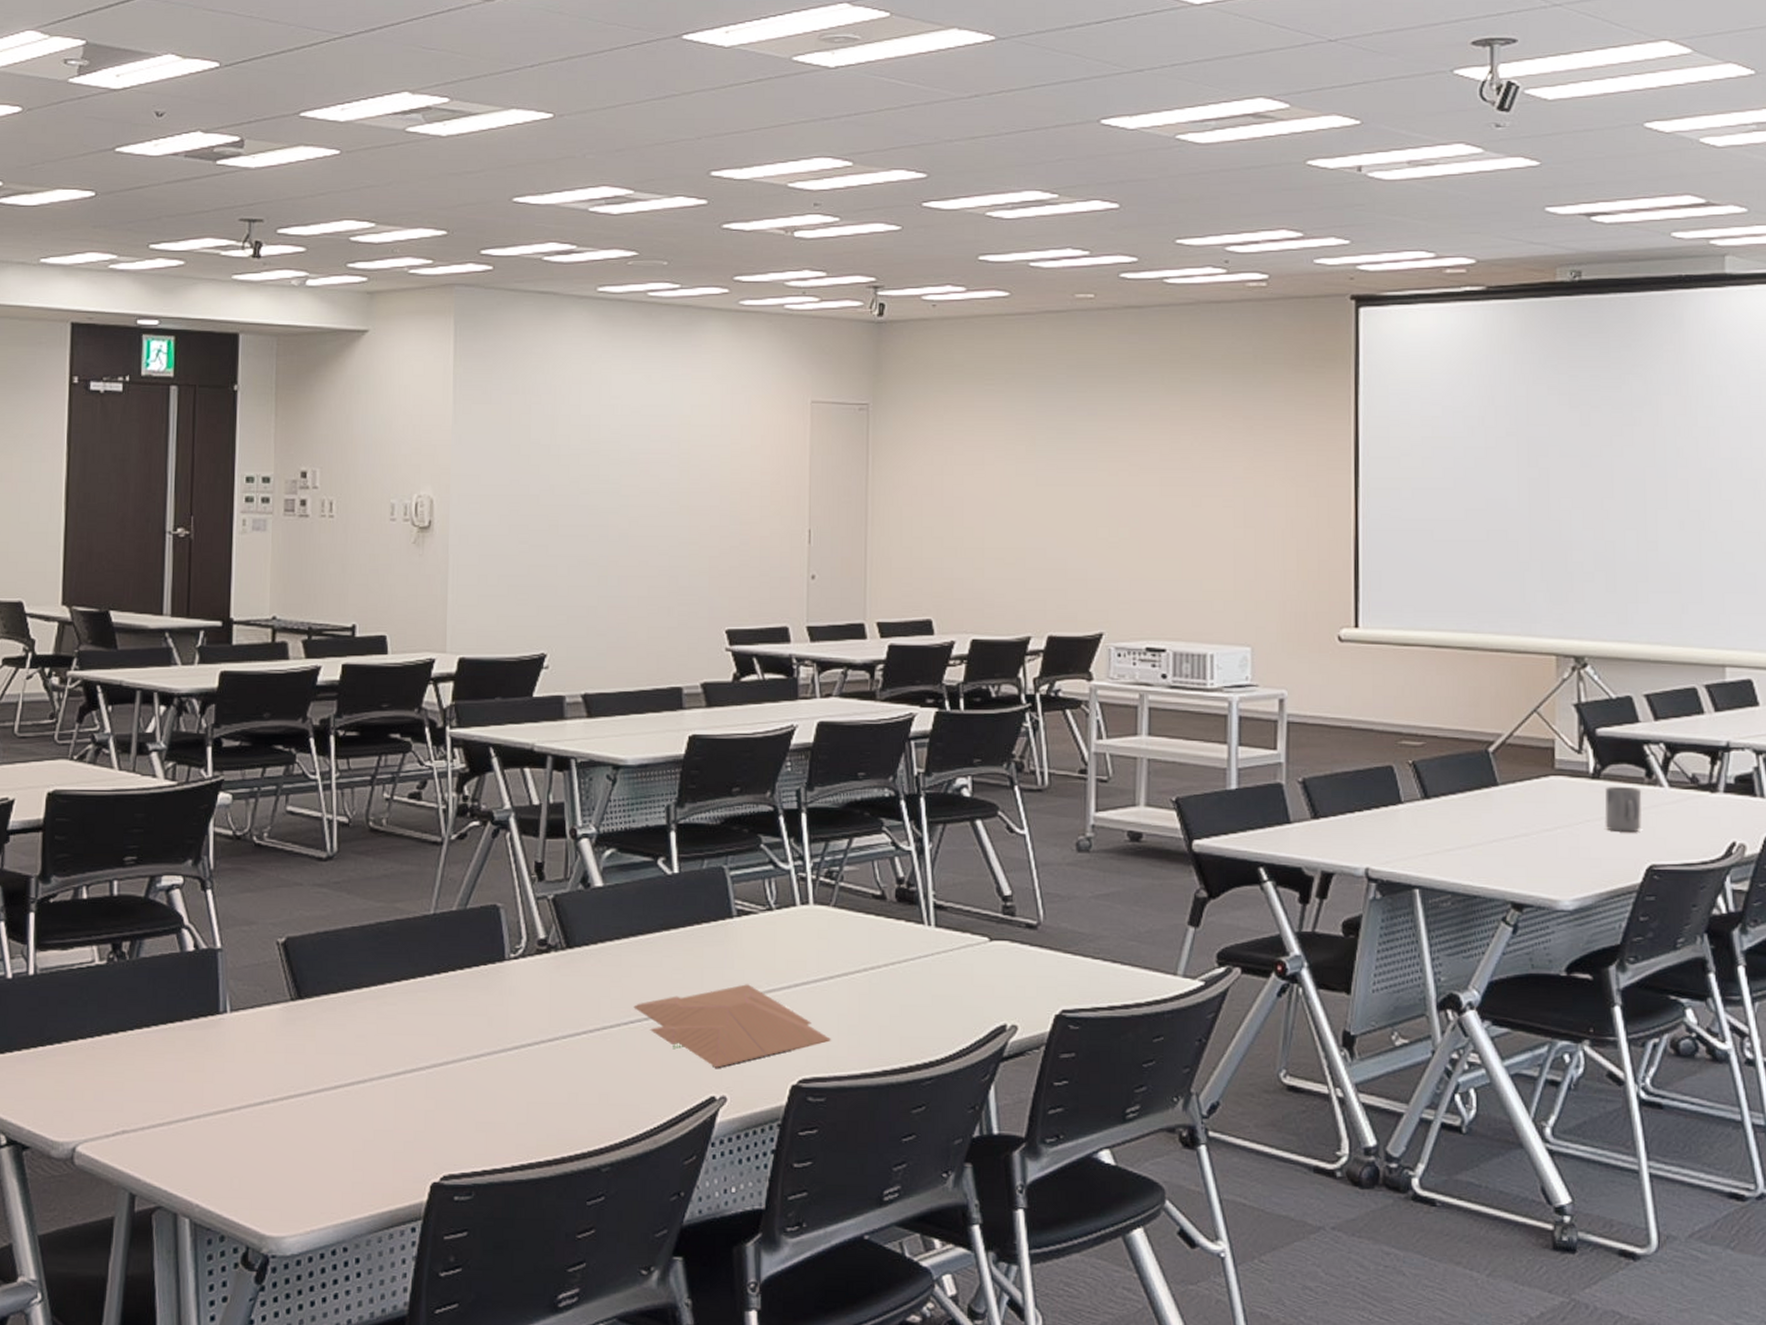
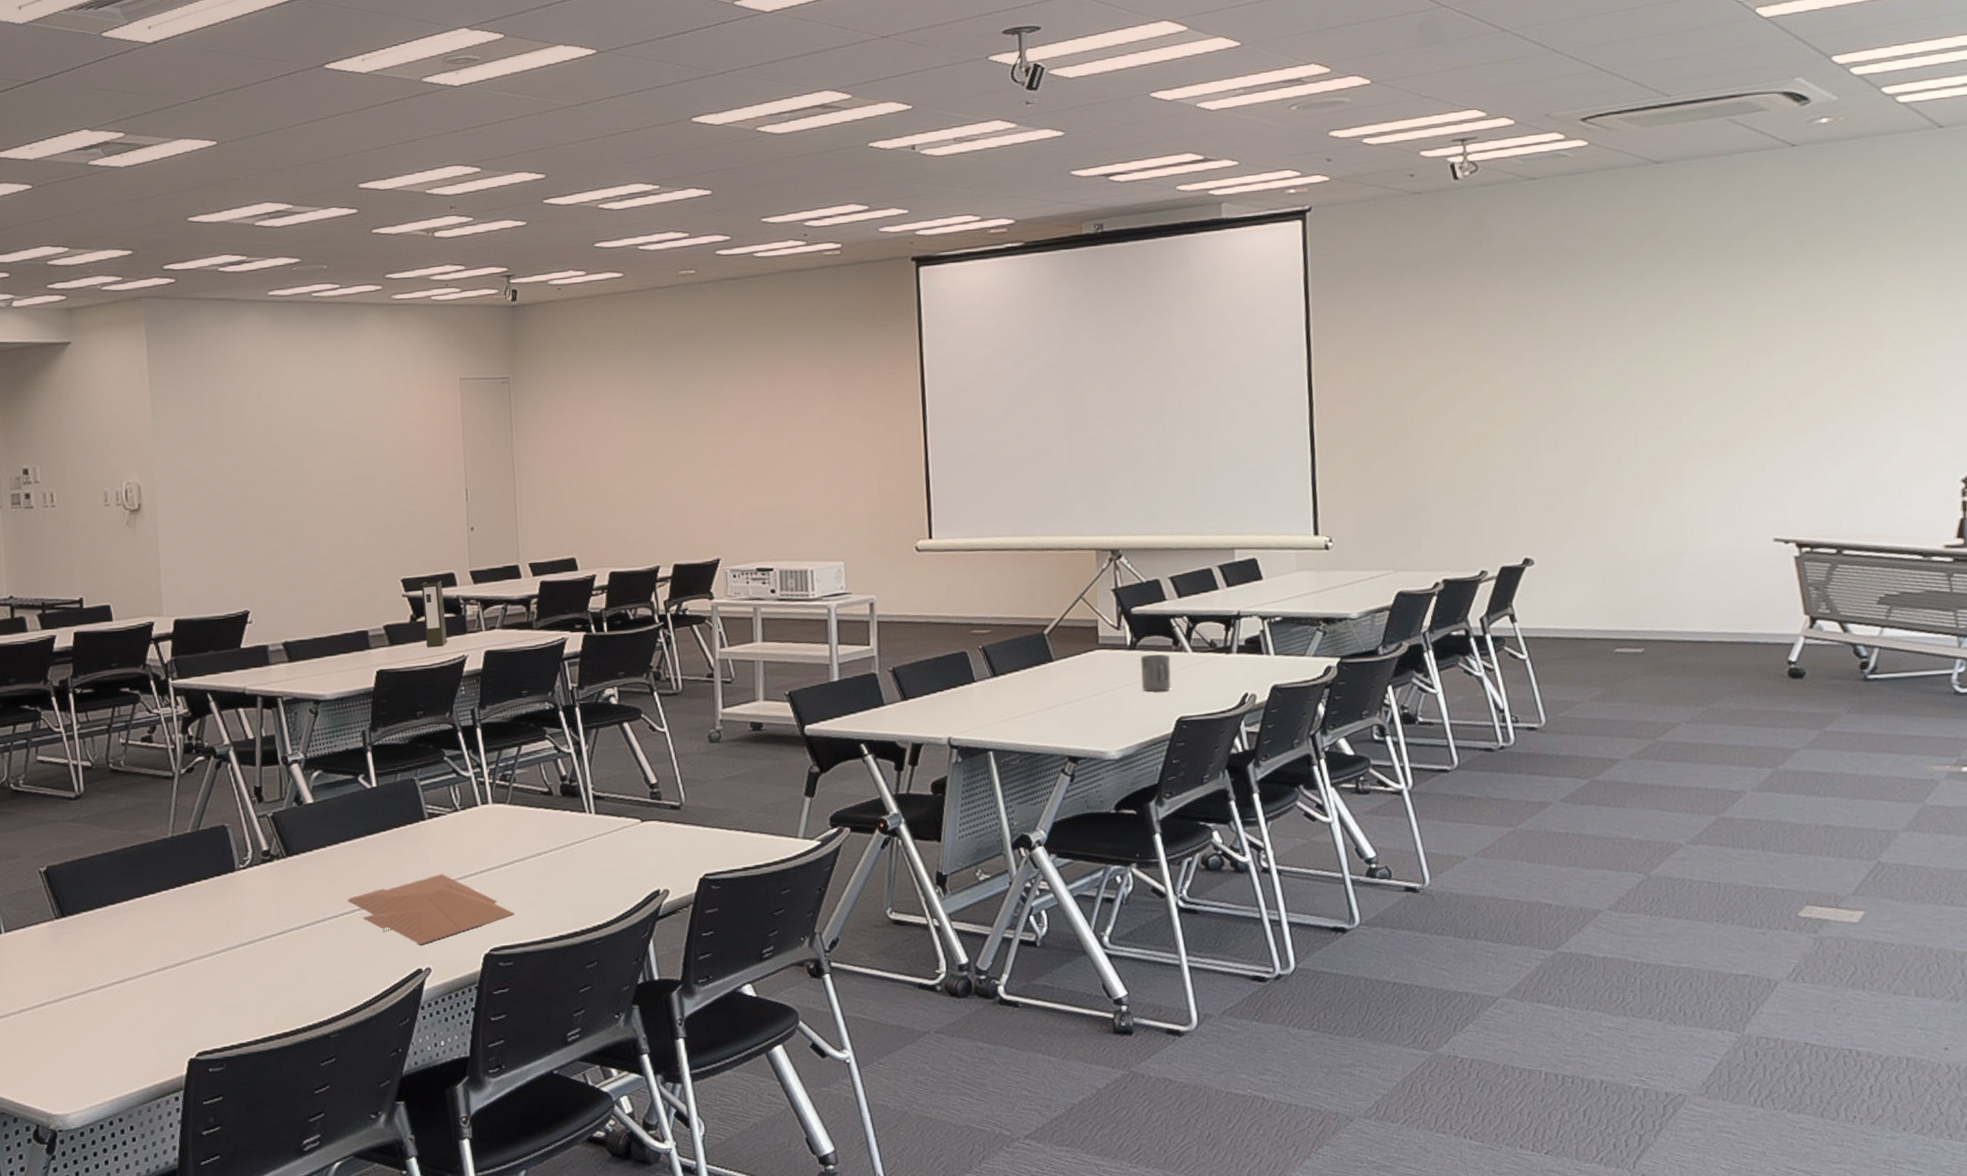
binder: none [748,635,775,713] -> present [421,581,447,648]

